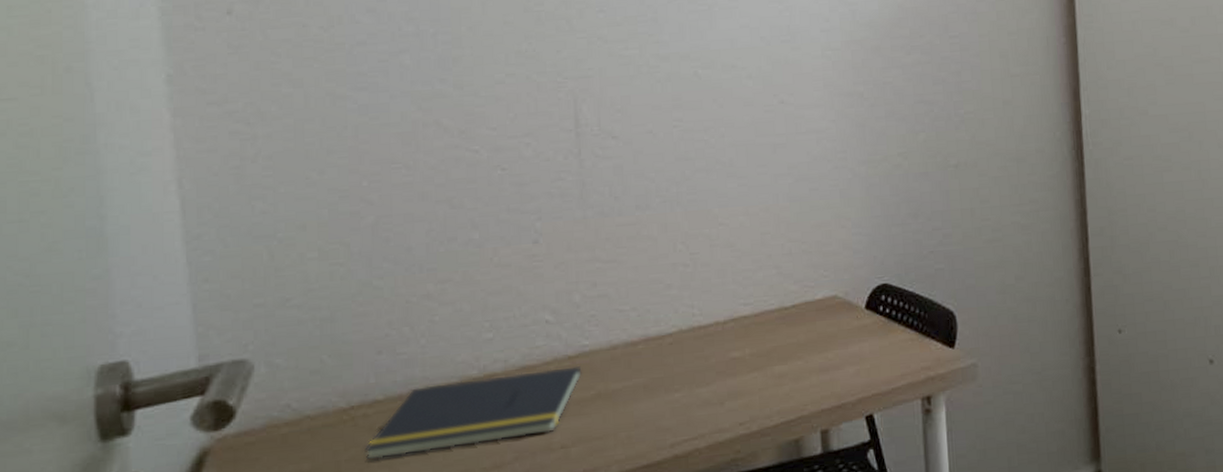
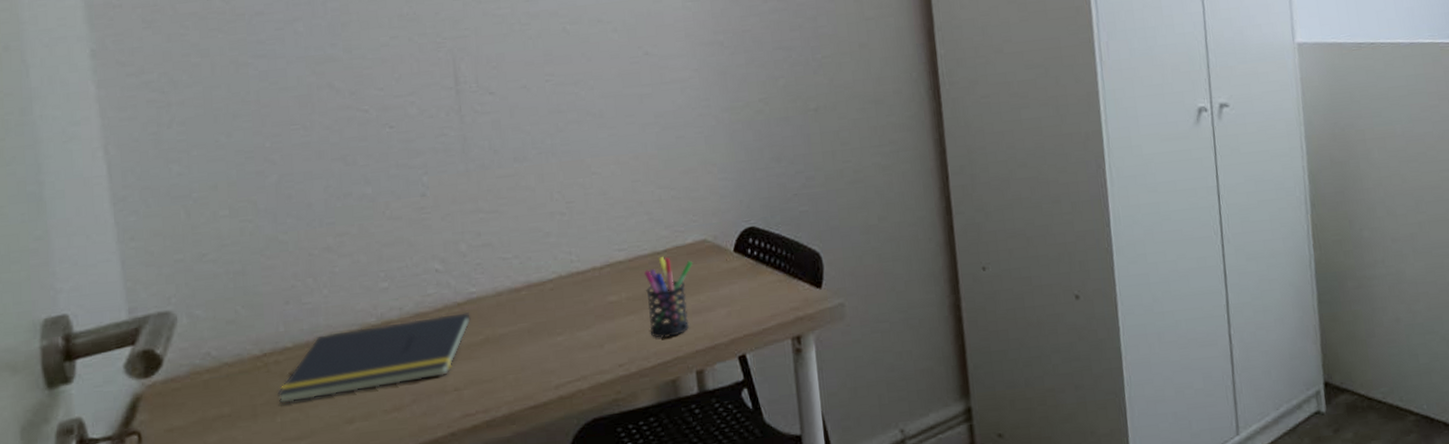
pen holder: none [770,312,821,397] -> present [644,257,692,339]

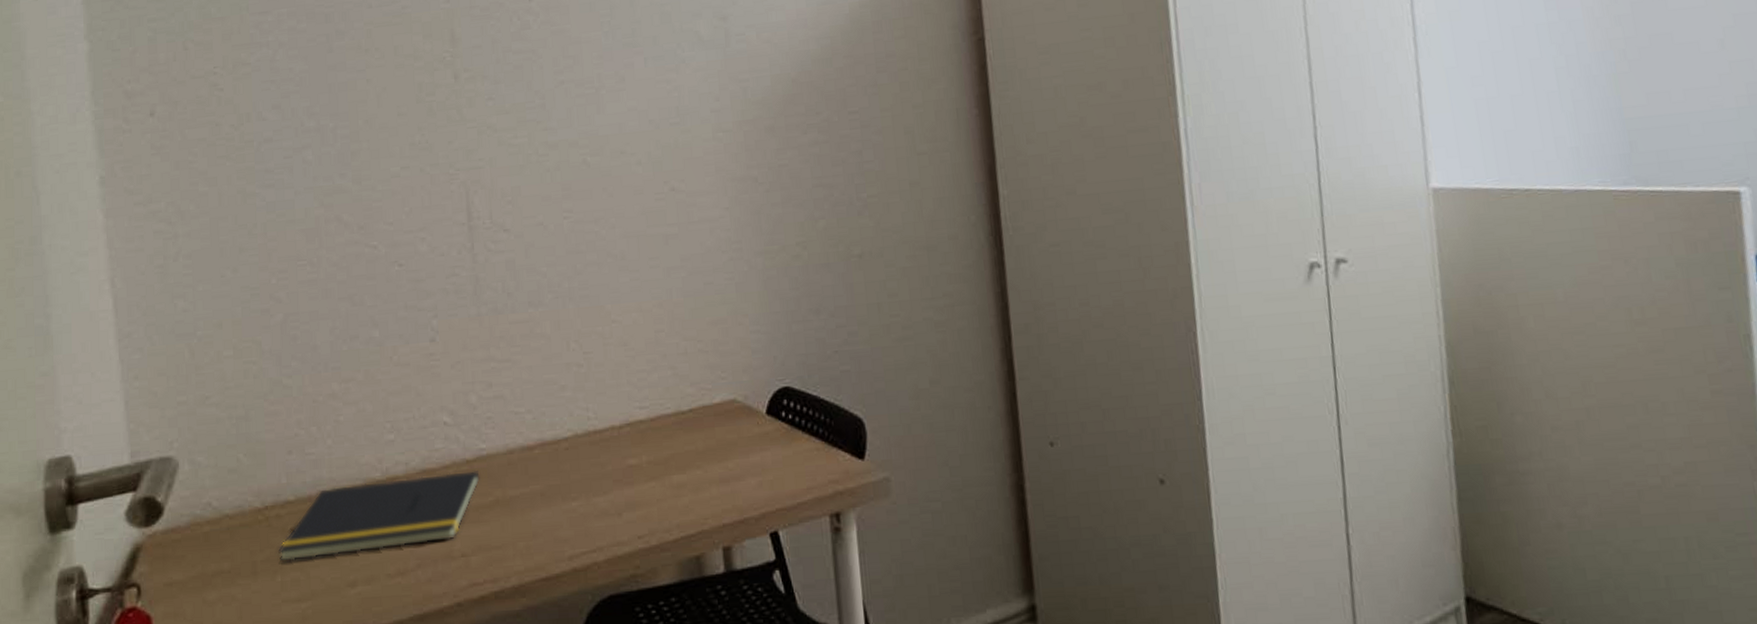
pen holder: present [644,257,692,339] -> none [667,417,720,510]

